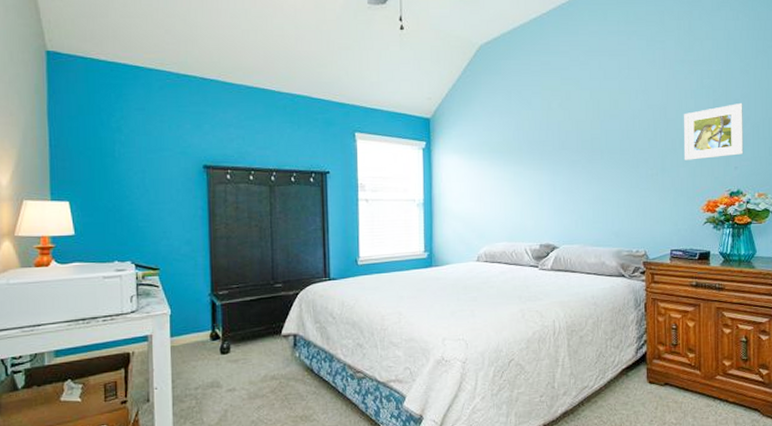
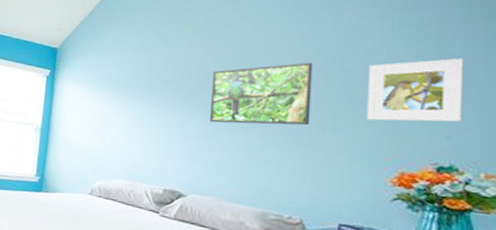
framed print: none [570,114,646,177] -> present [209,62,313,126]

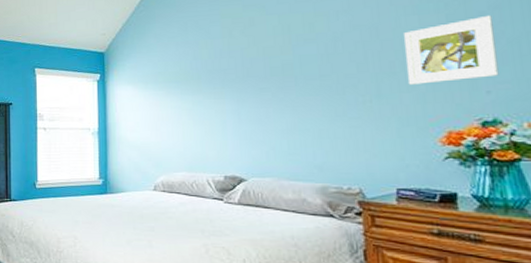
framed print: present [209,62,313,126] -> none [256,36,356,106]

